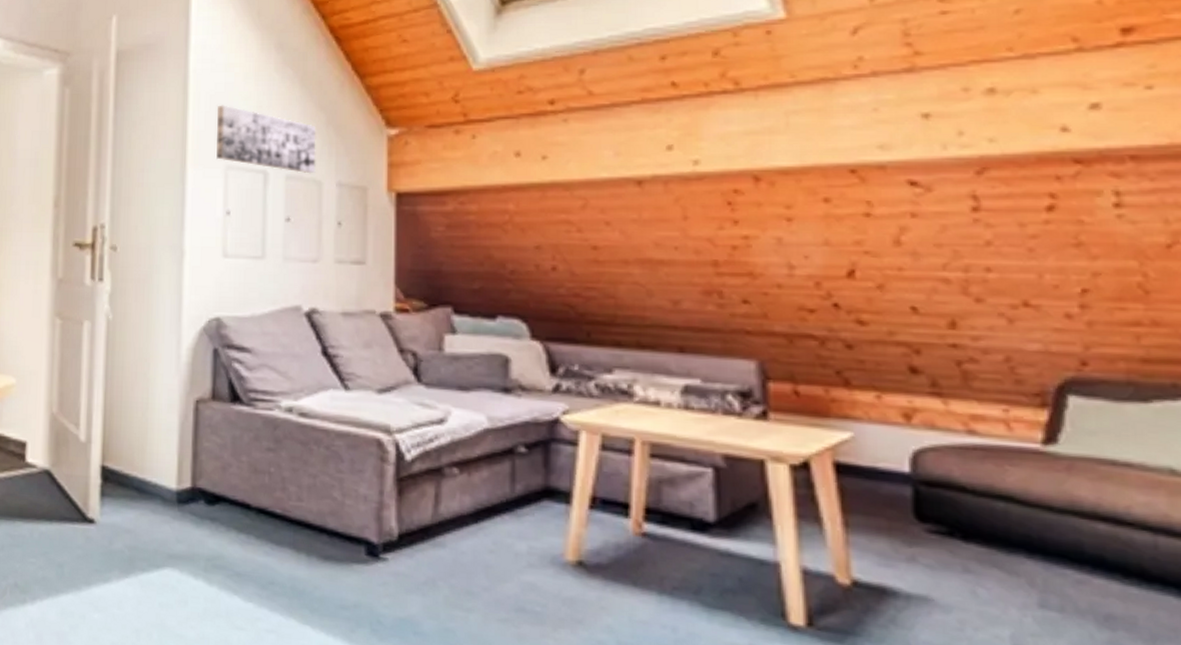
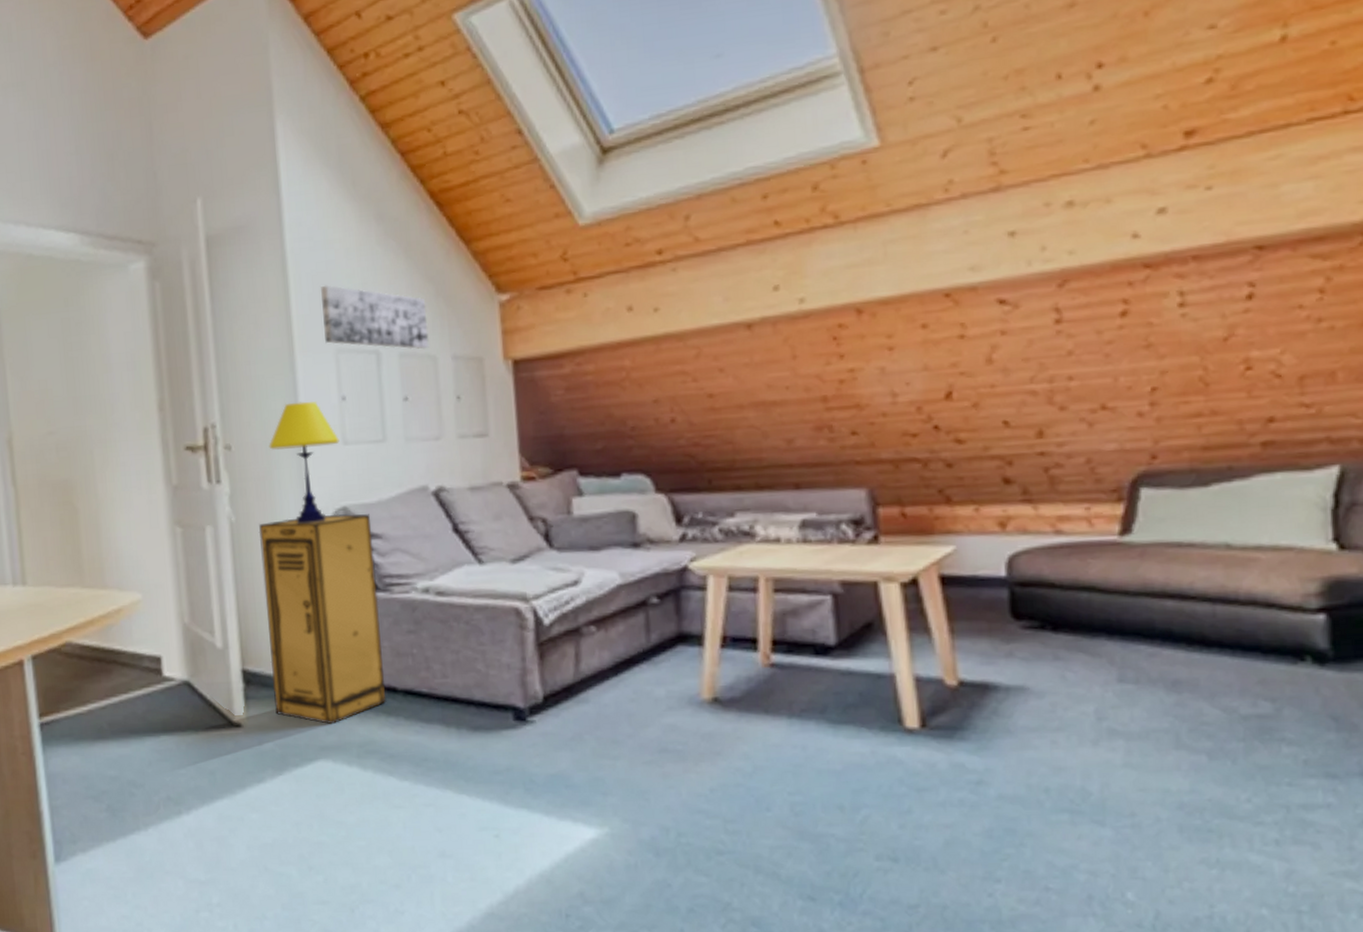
storage cabinet: none [129,322,243,534] -> present [258,513,387,725]
table lamp: none [152,212,220,330] -> present [269,401,340,524]

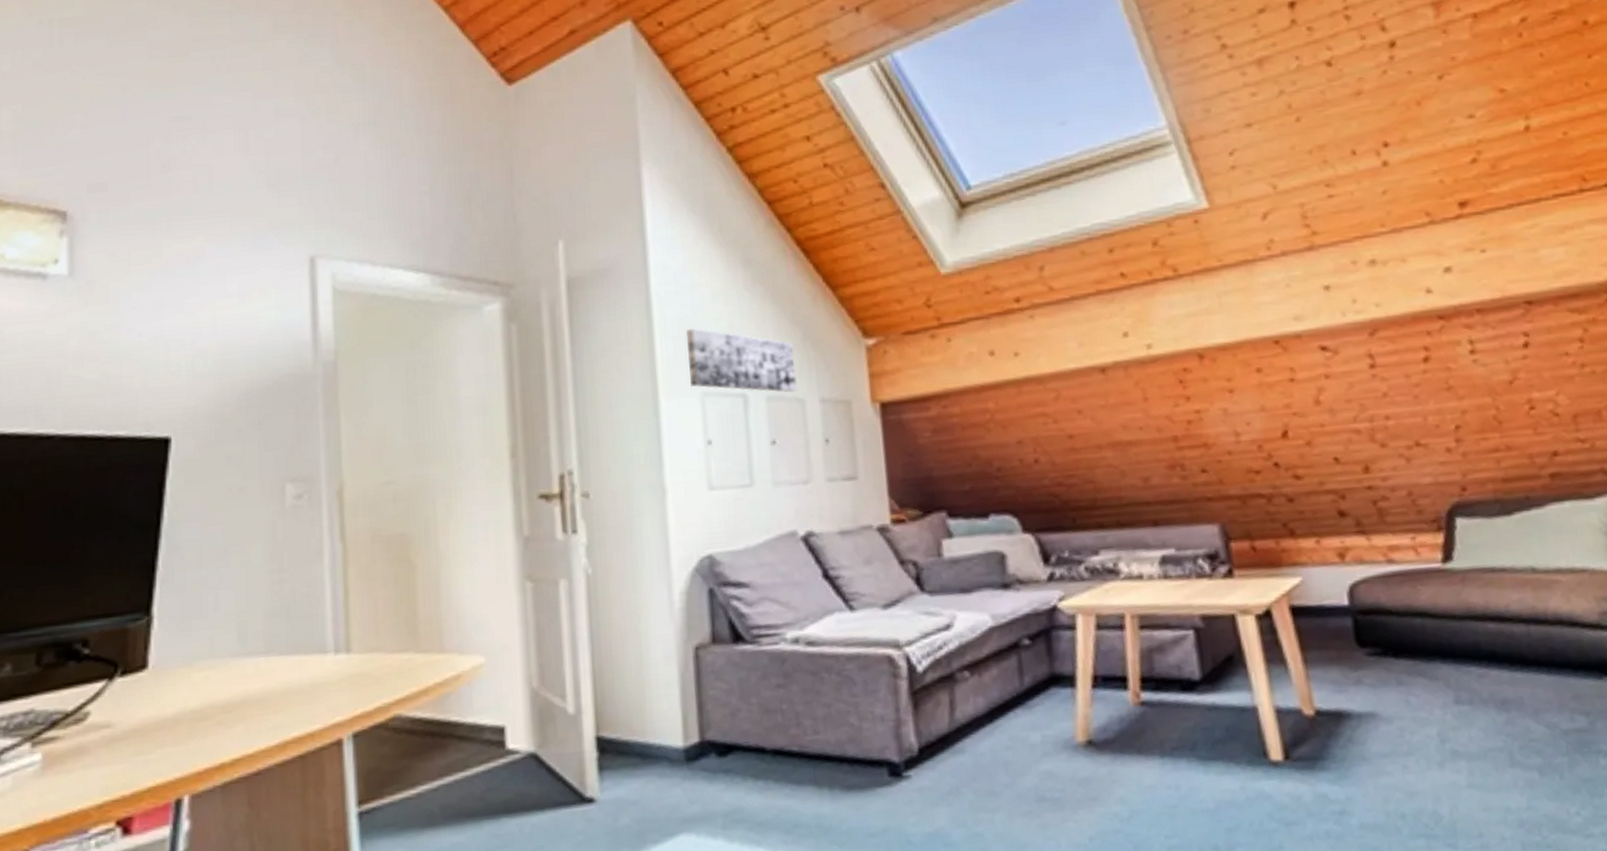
storage cabinet: present [258,513,387,725] -> none [617,562,755,793]
table lamp: present [269,401,340,524] -> none [630,446,705,575]

